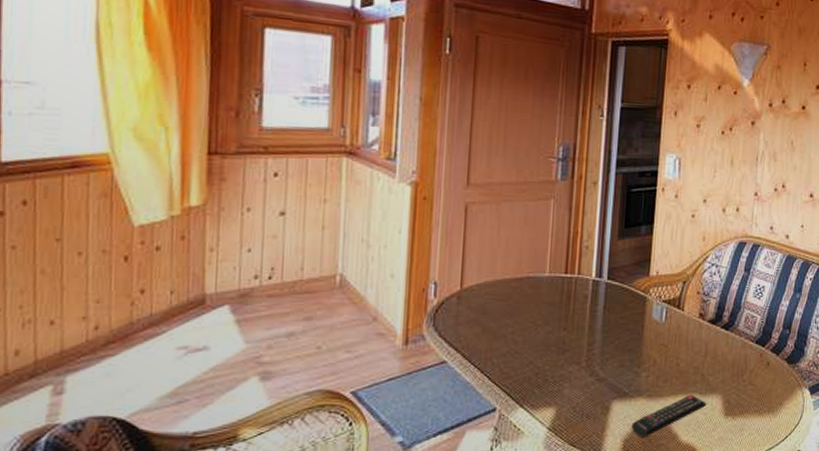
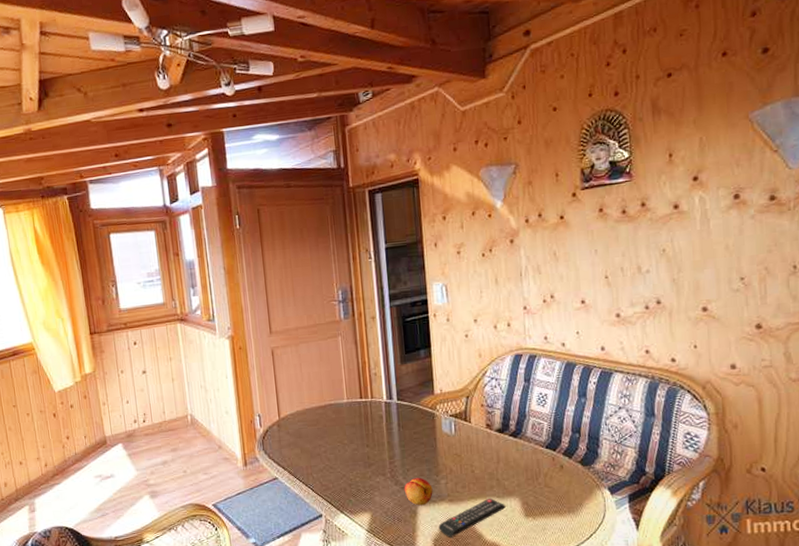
fruit: none [599,369,632,401] -> present [404,478,433,506]

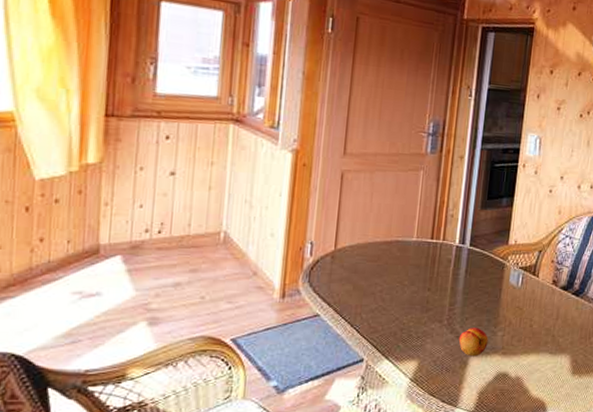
remote control: present [438,498,506,538] -> none [486,353,556,391]

